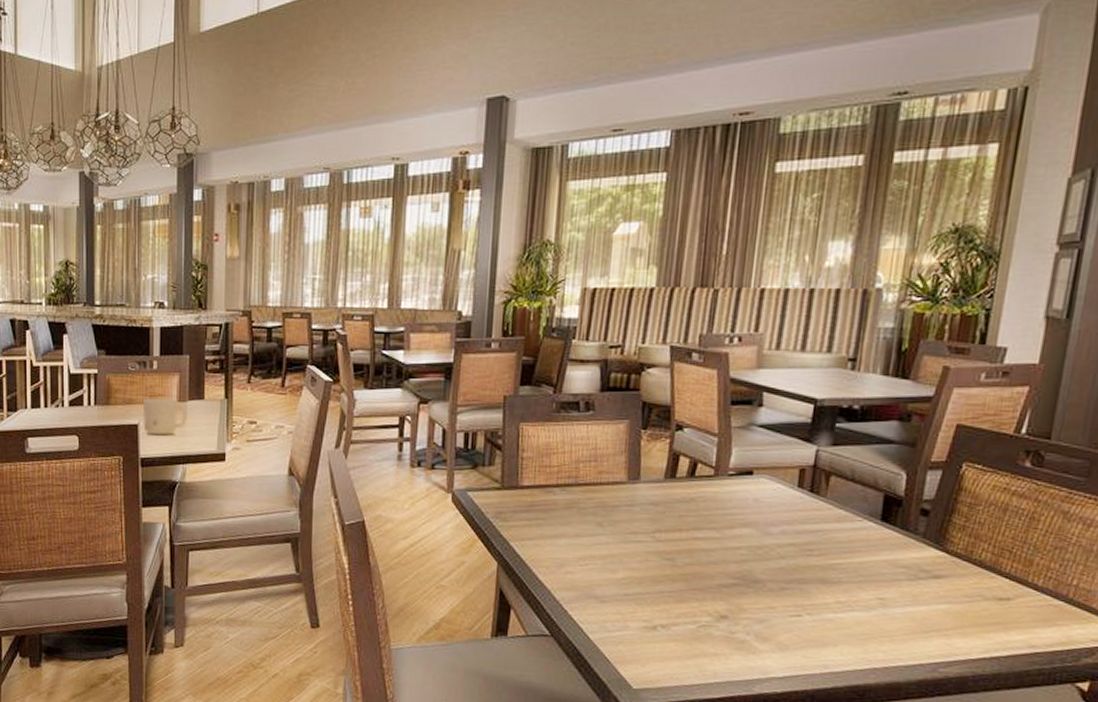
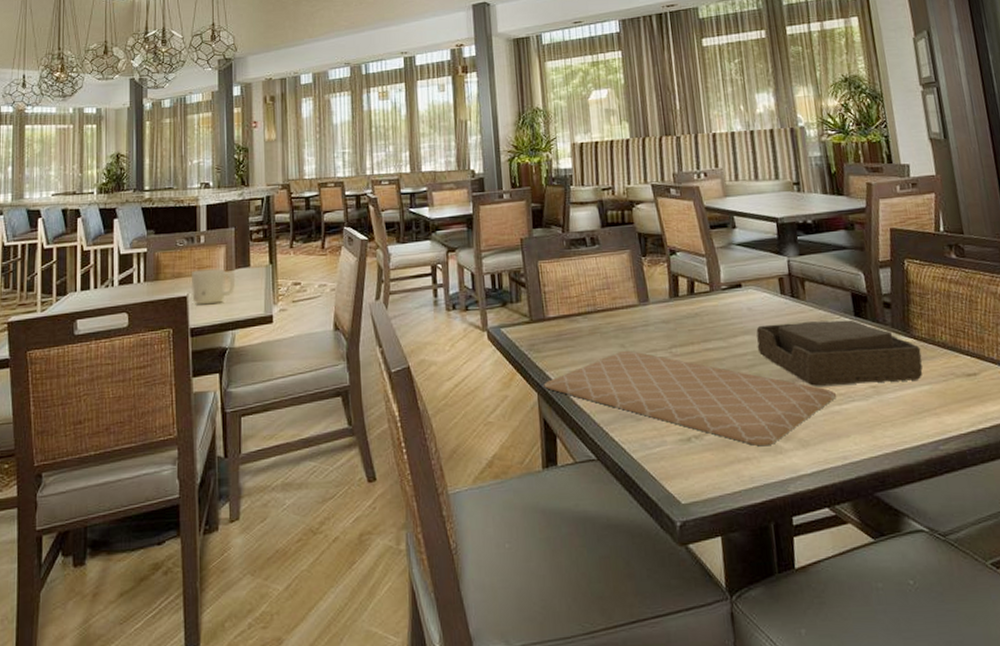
placemat: none [505,529,834,645] -> present [543,350,836,447]
napkin holder: none [754,519,951,598] -> present [756,319,923,386]

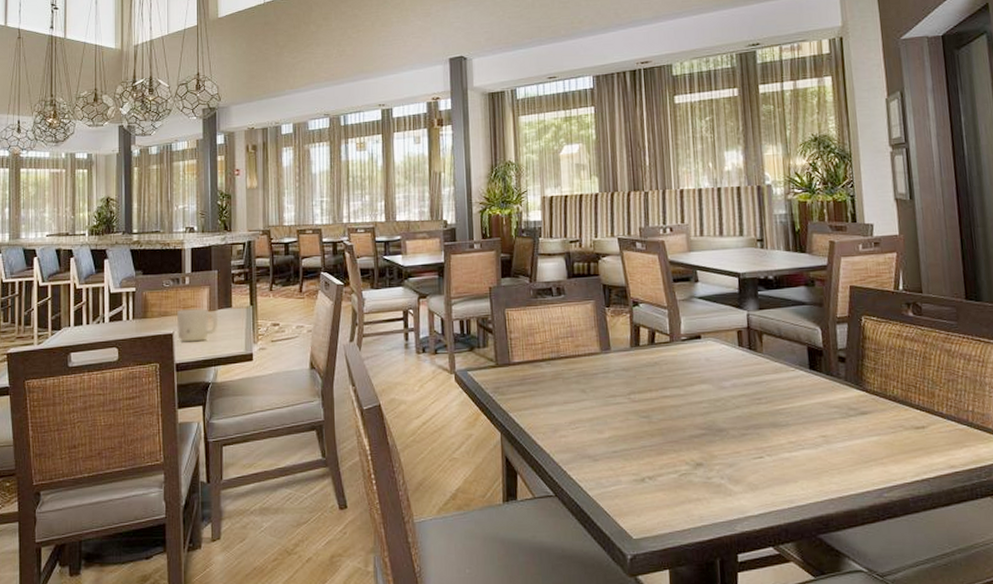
placemat: present [543,350,836,447] -> none [507,395,786,489]
napkin holder: present [756,319,923,386] -> none [713,372,873,434]

